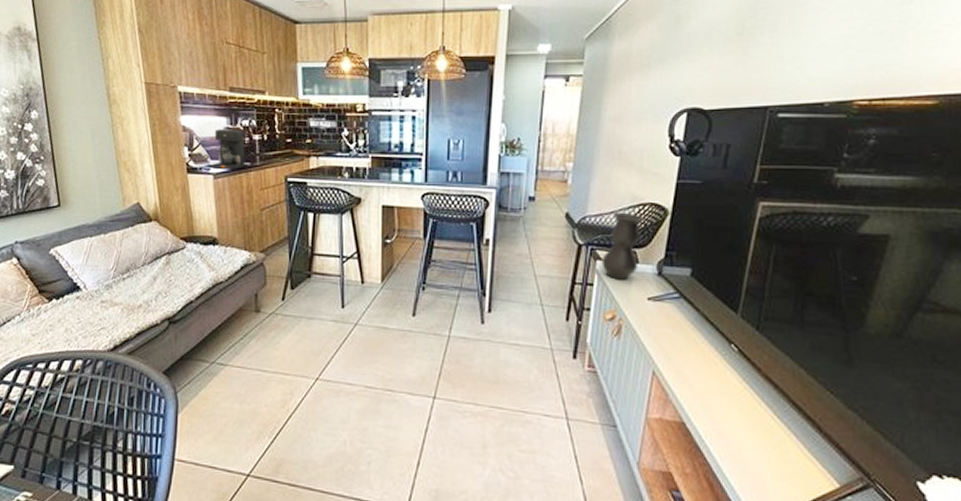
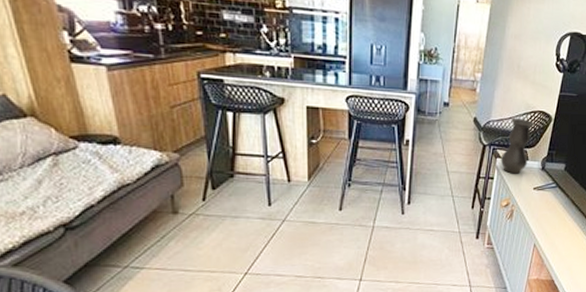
coffee maker: present [213,129,246,170] -> none [102,13,148,62]

